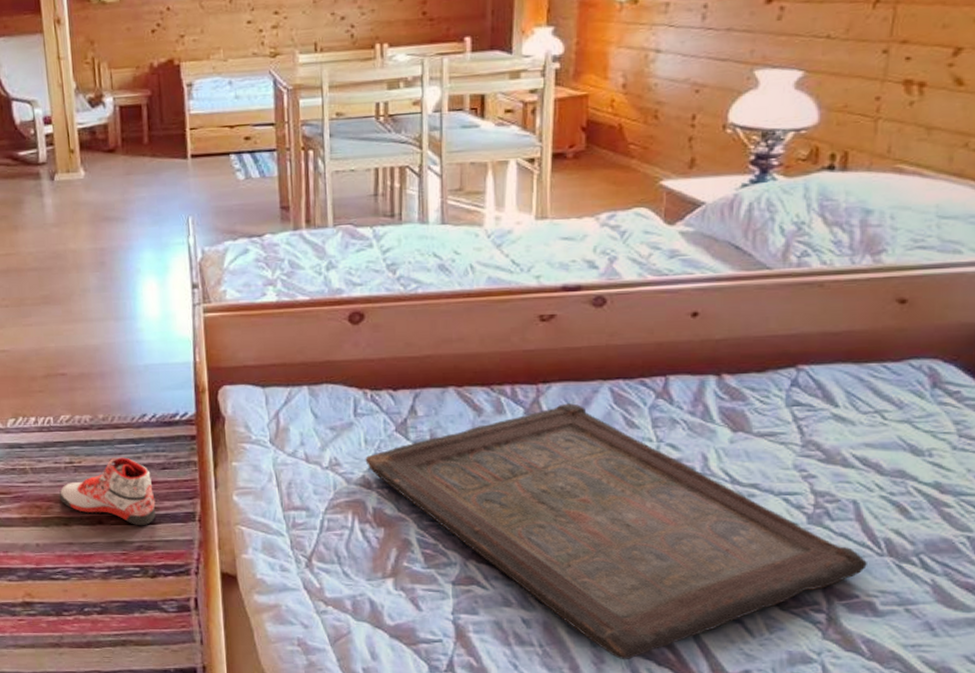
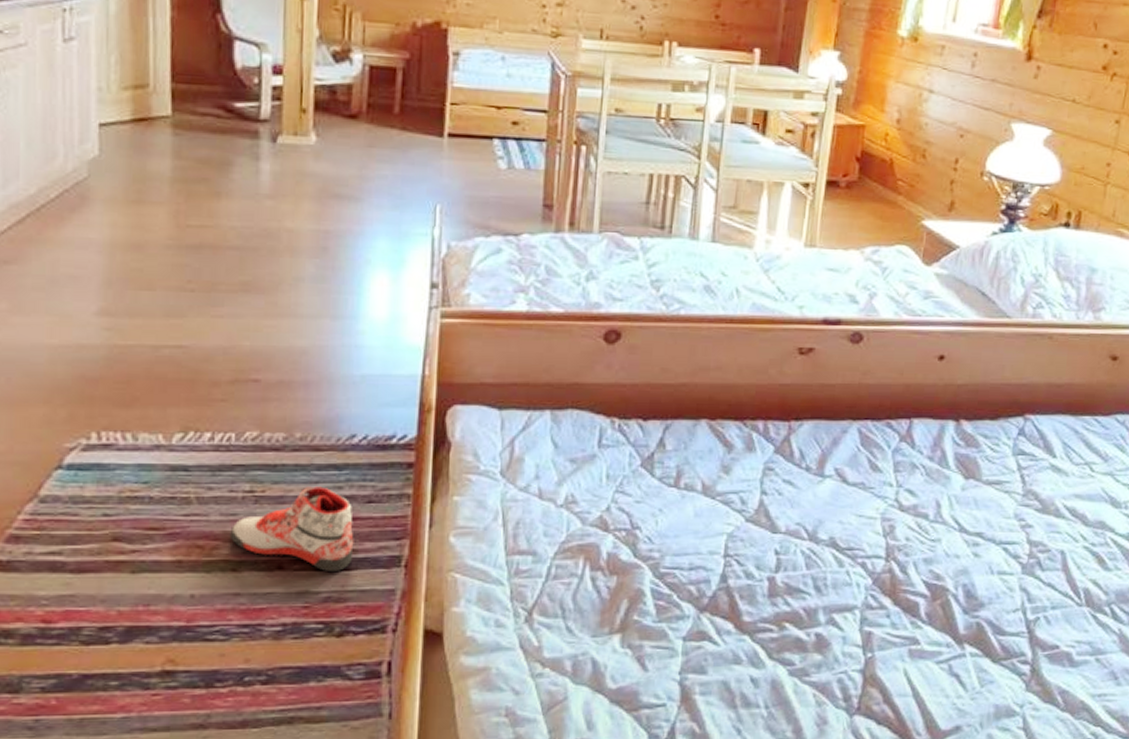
serving tray: present [365,403,867,660] -> none [605,443,1068,720]

